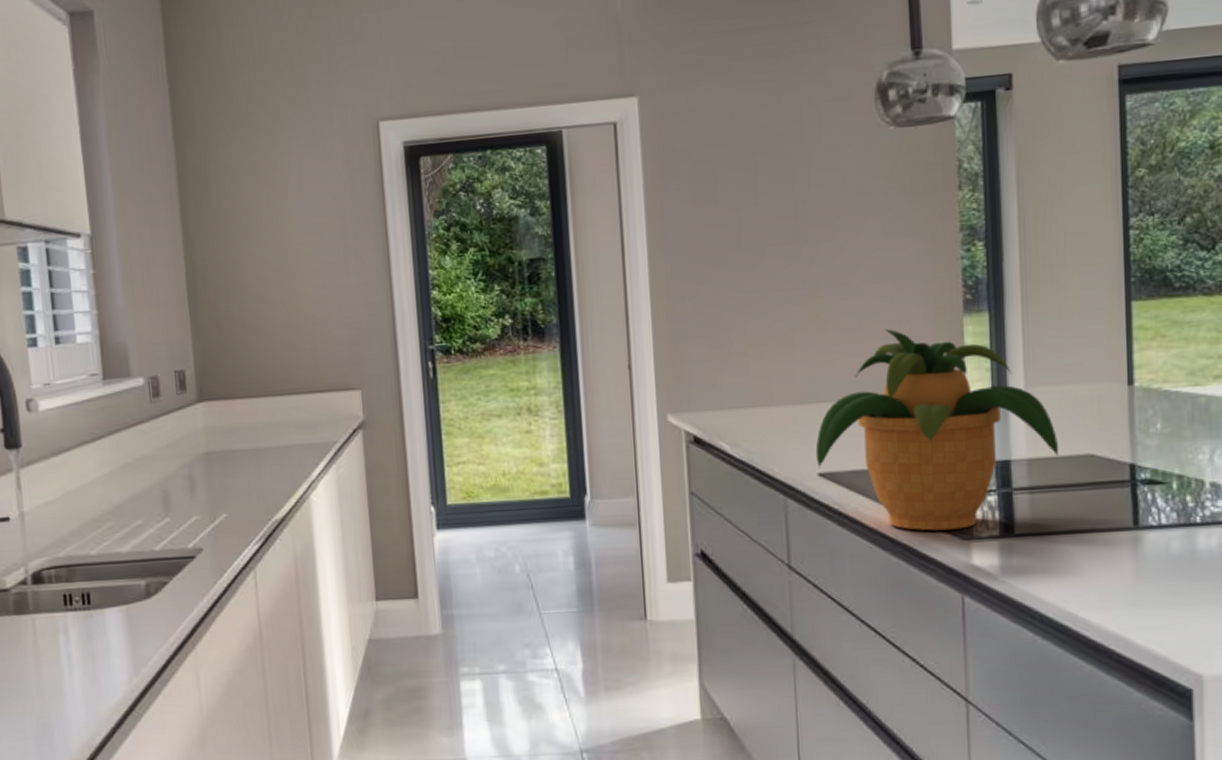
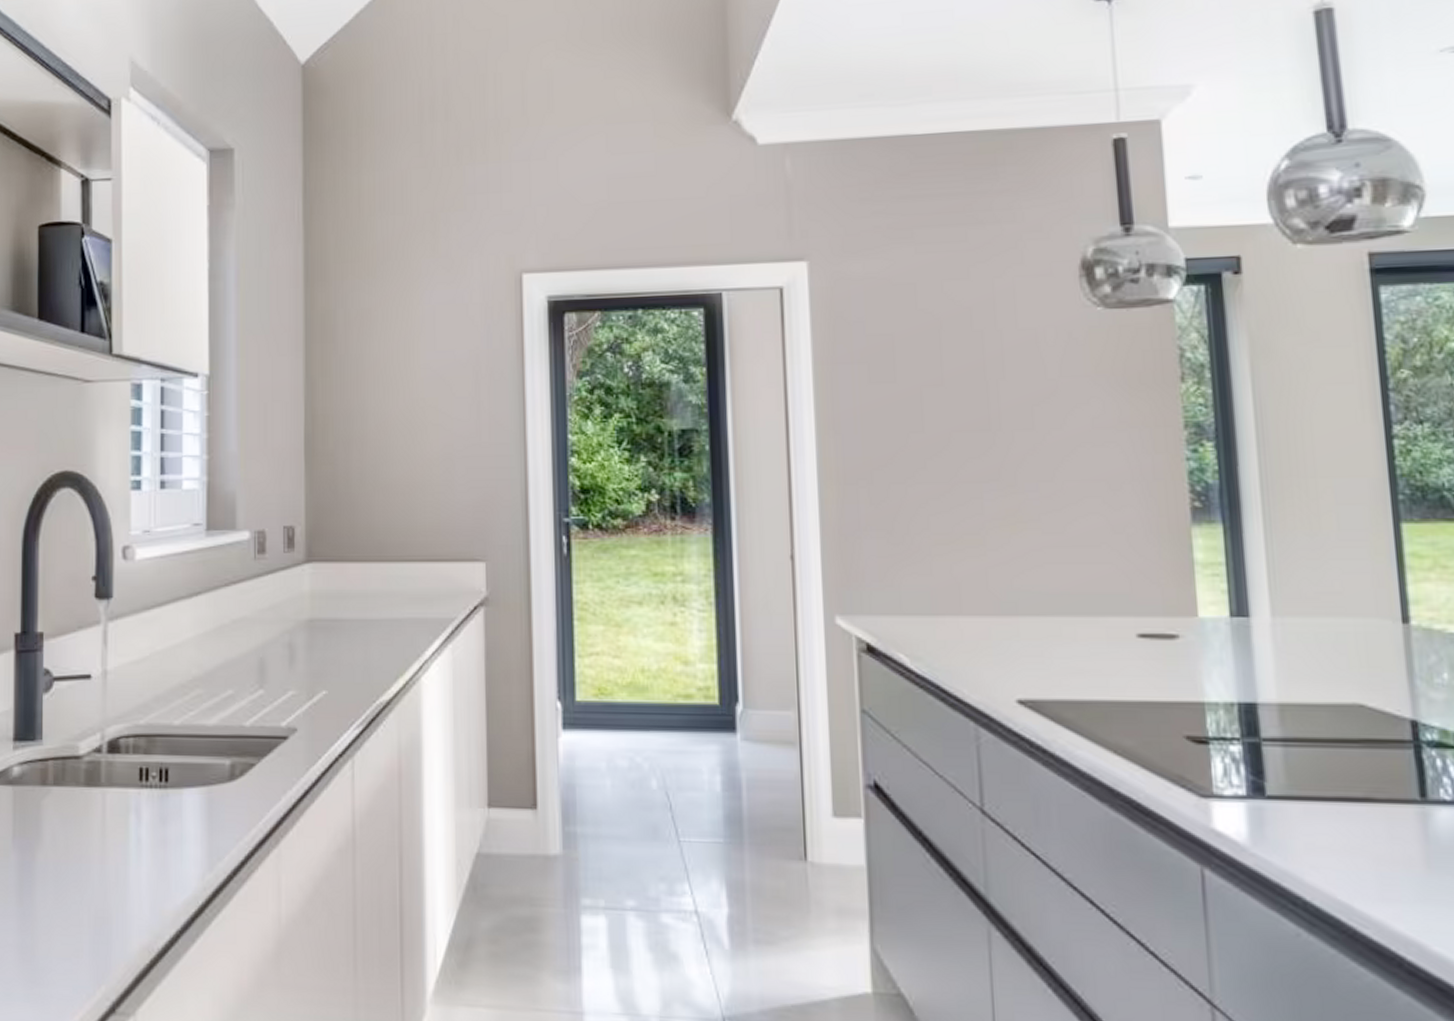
potted plant: present [815,328,1059,531] -> none [1013,535,1319,784]

